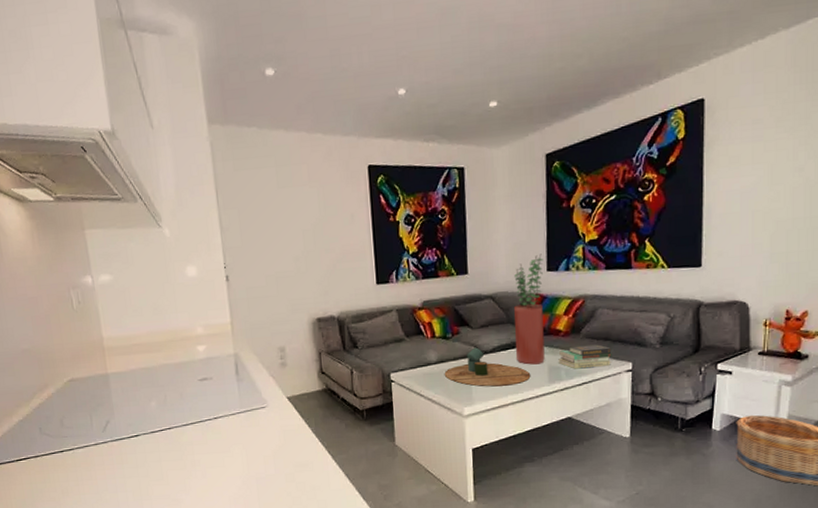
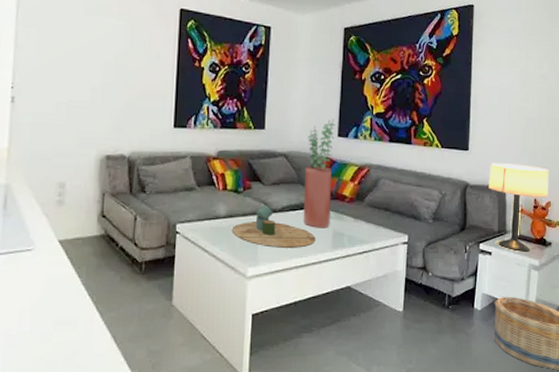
books: present [558,344,612,369] -> none [342,213,391,237]
table lamp: none [727,274,806,368] -> present [489,163,549,252]

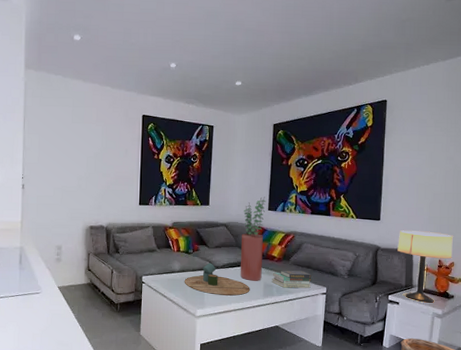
books: none [342,213,391,237] -> present [272,270,312,288]

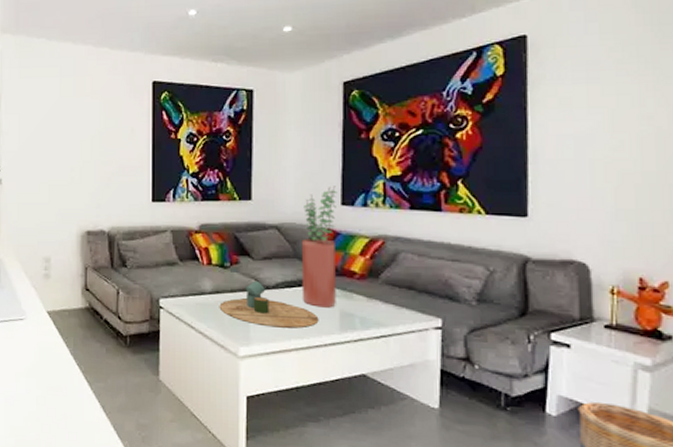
books: present [272,270,312,288] -> none [352,292,417,320]
table lamp: present [397,230,453,303] -> none [561,231,665,347]

